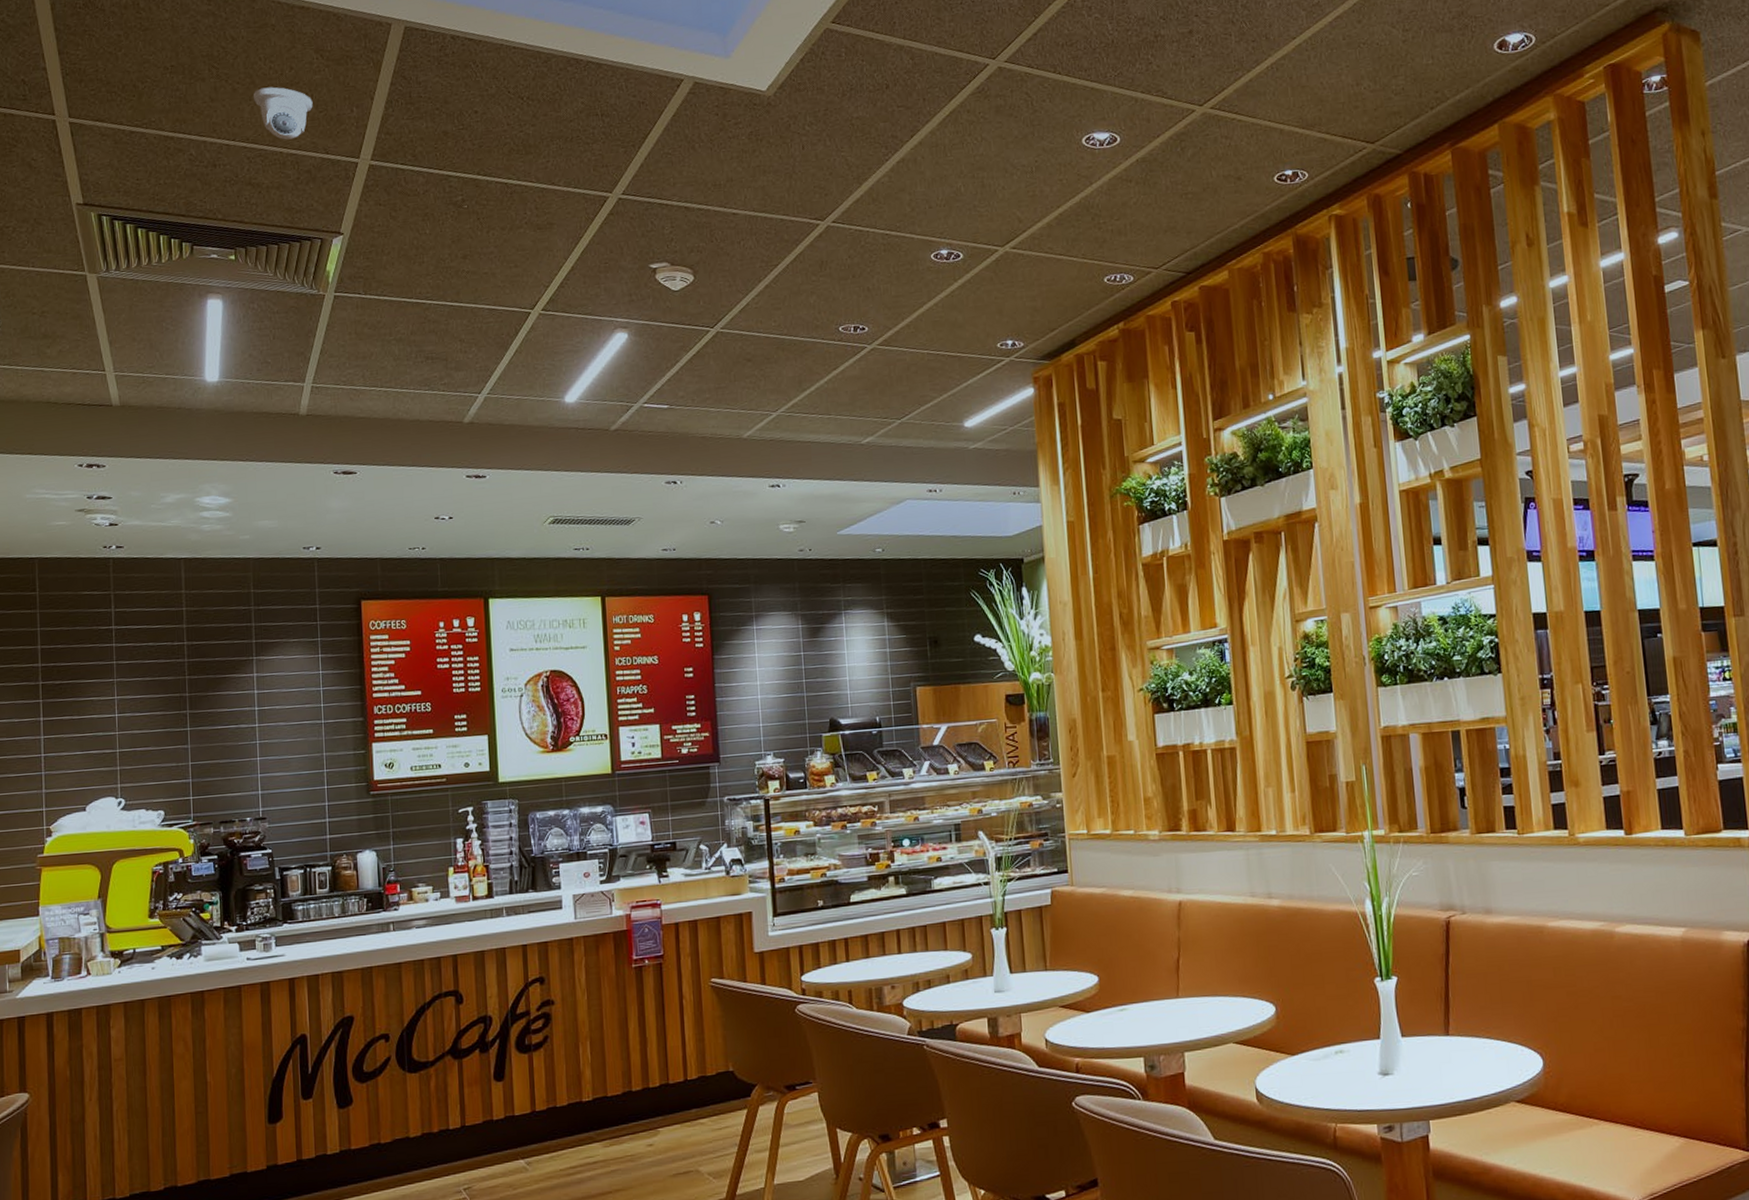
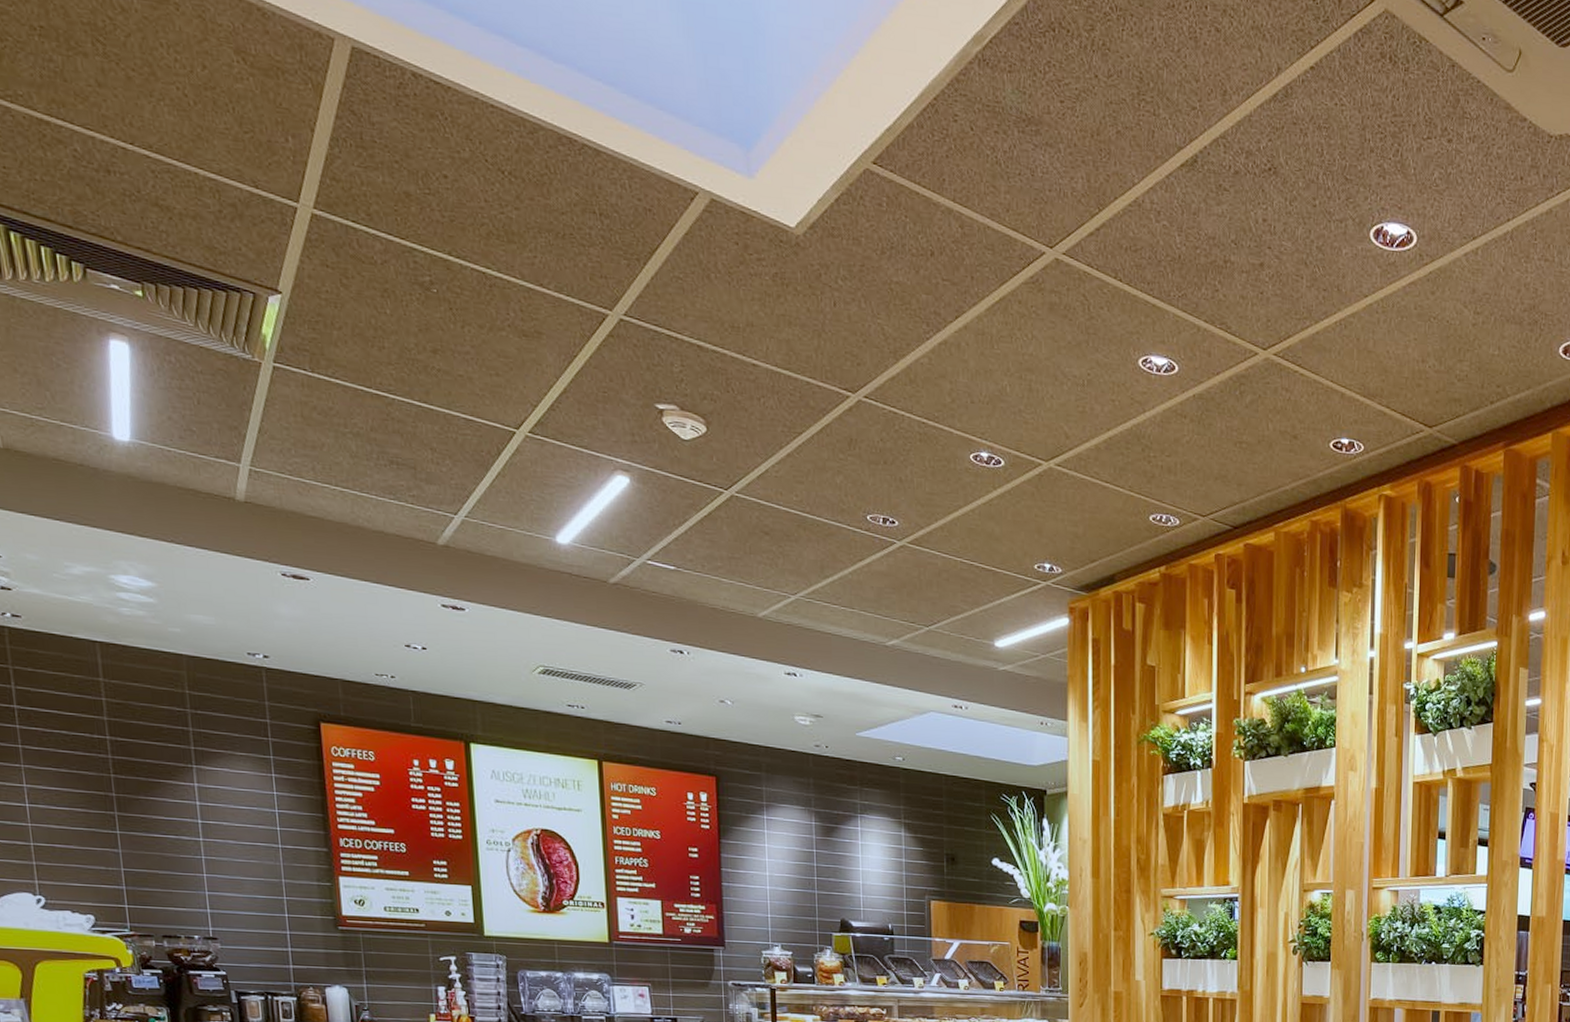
security camera: present [253,87,313,140] -> none [154,83,235,160]

